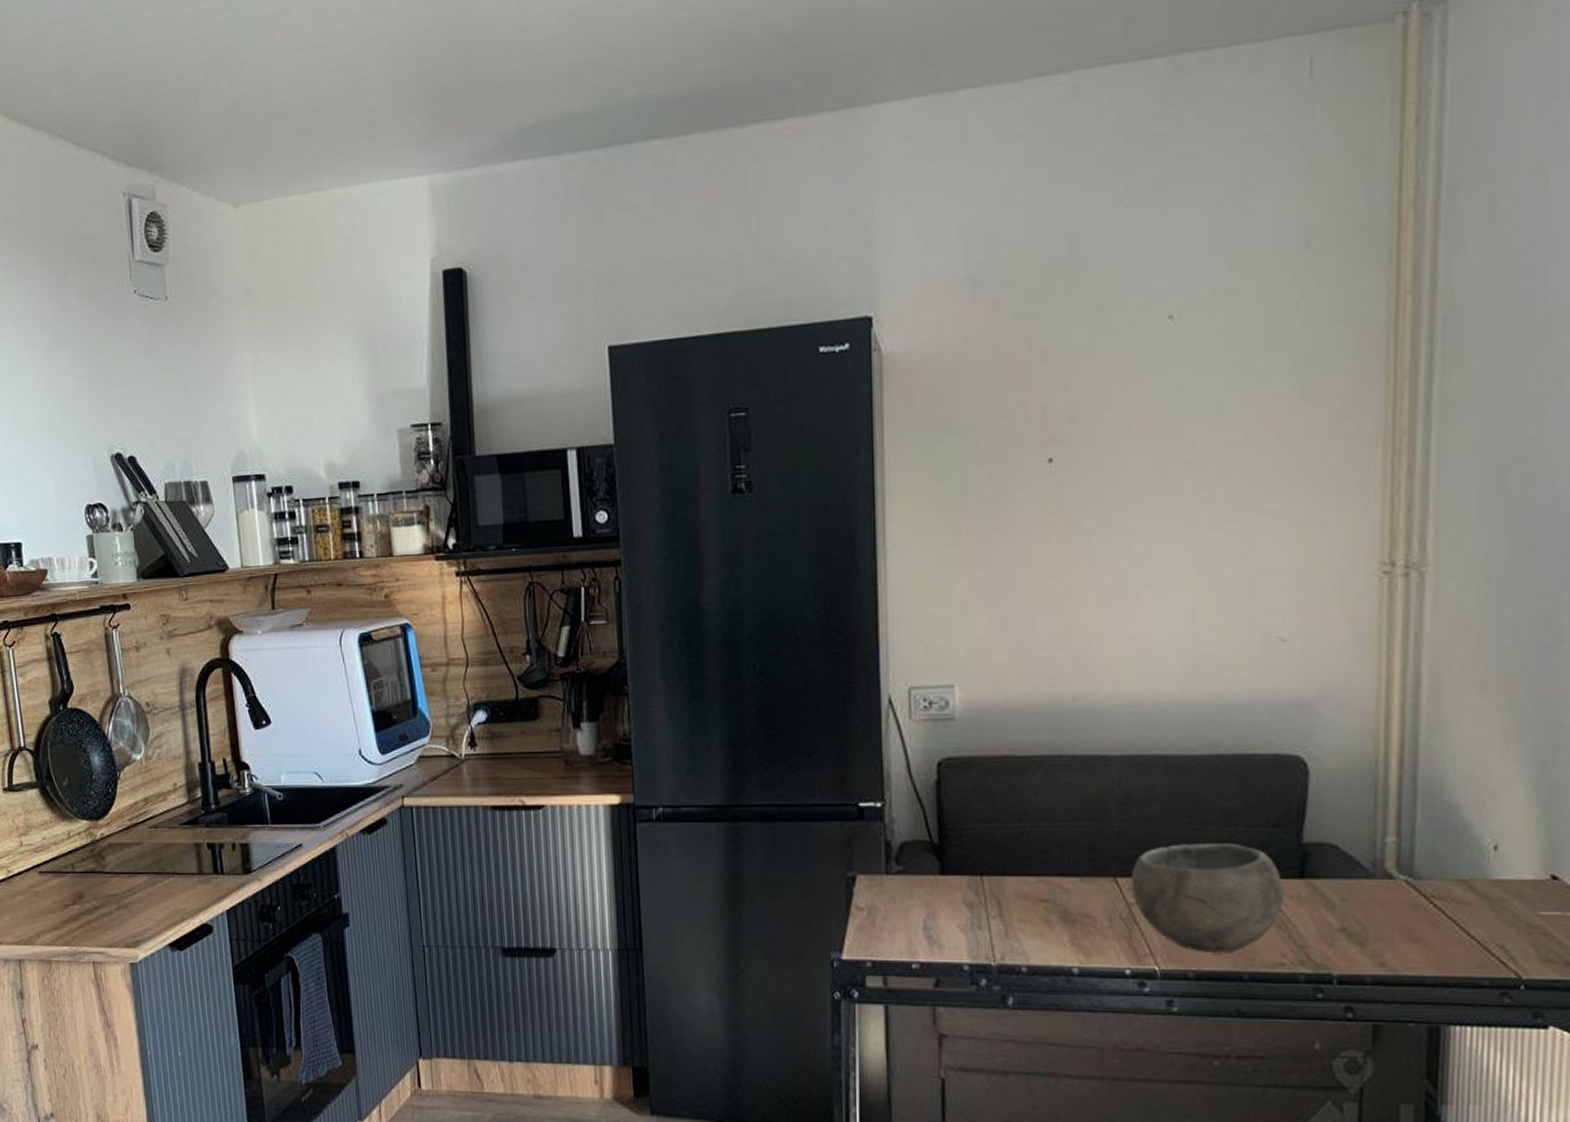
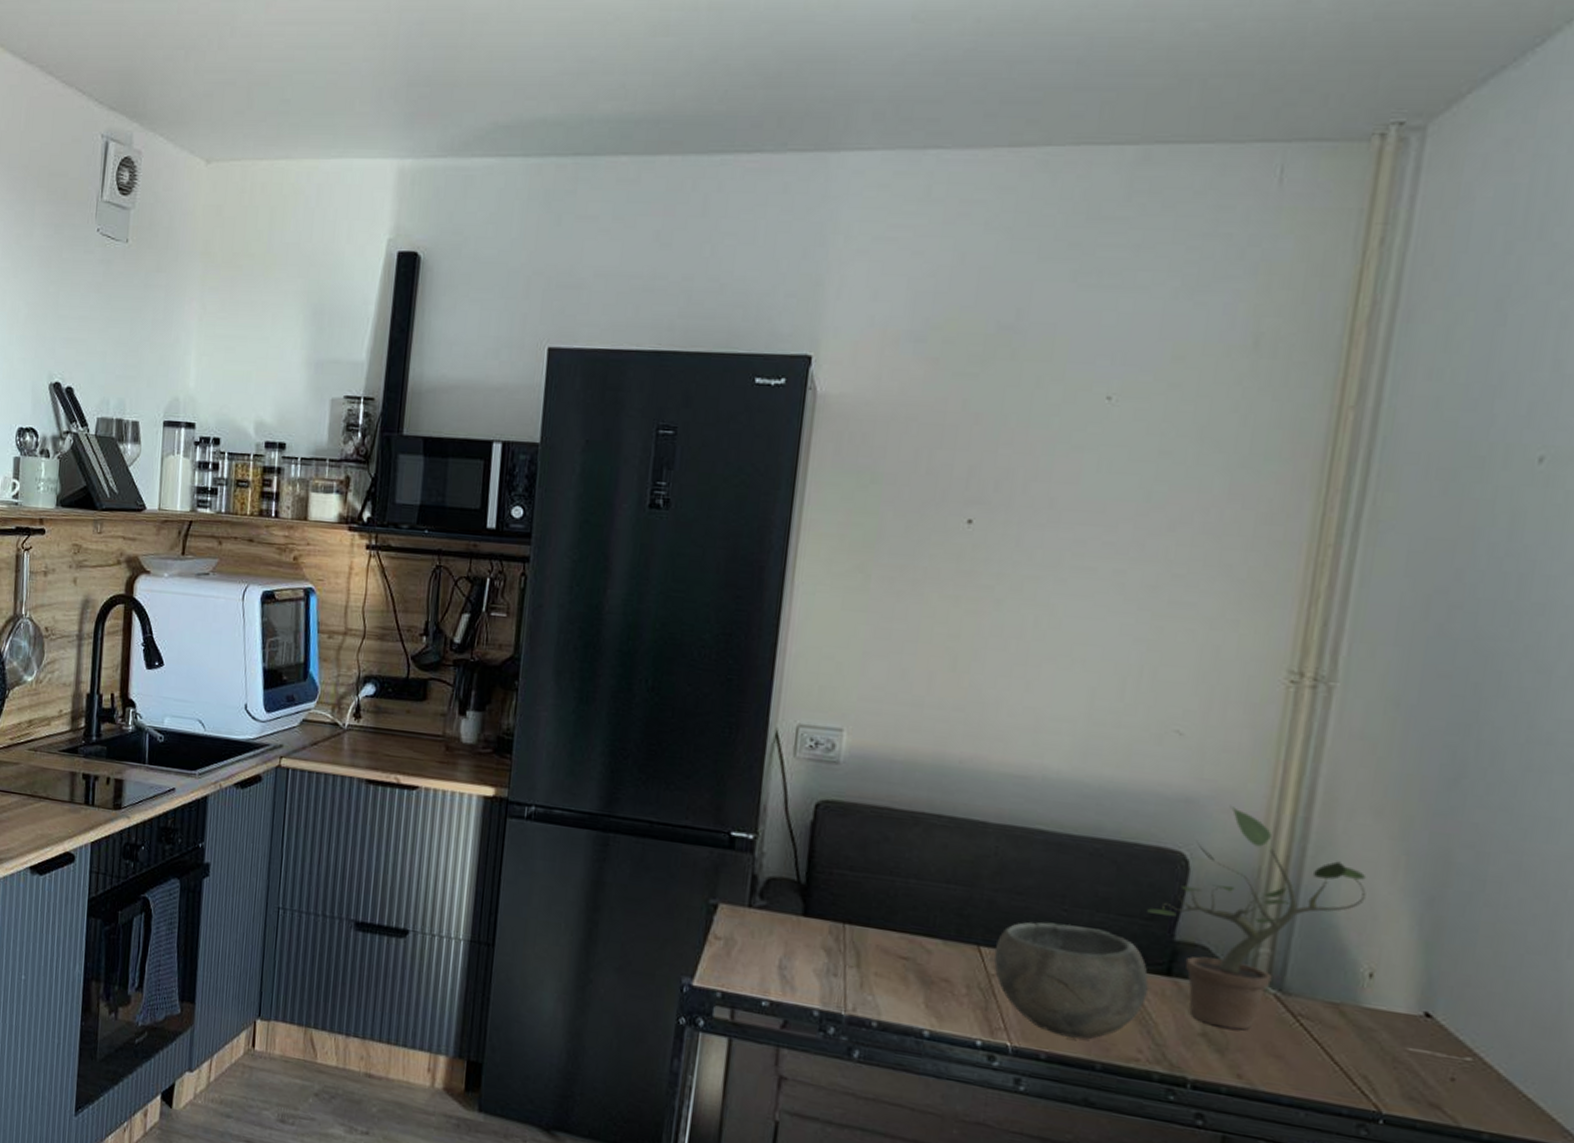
potted plant: none [1273,704,1481,920] -> present [1147,806,1367,1030]

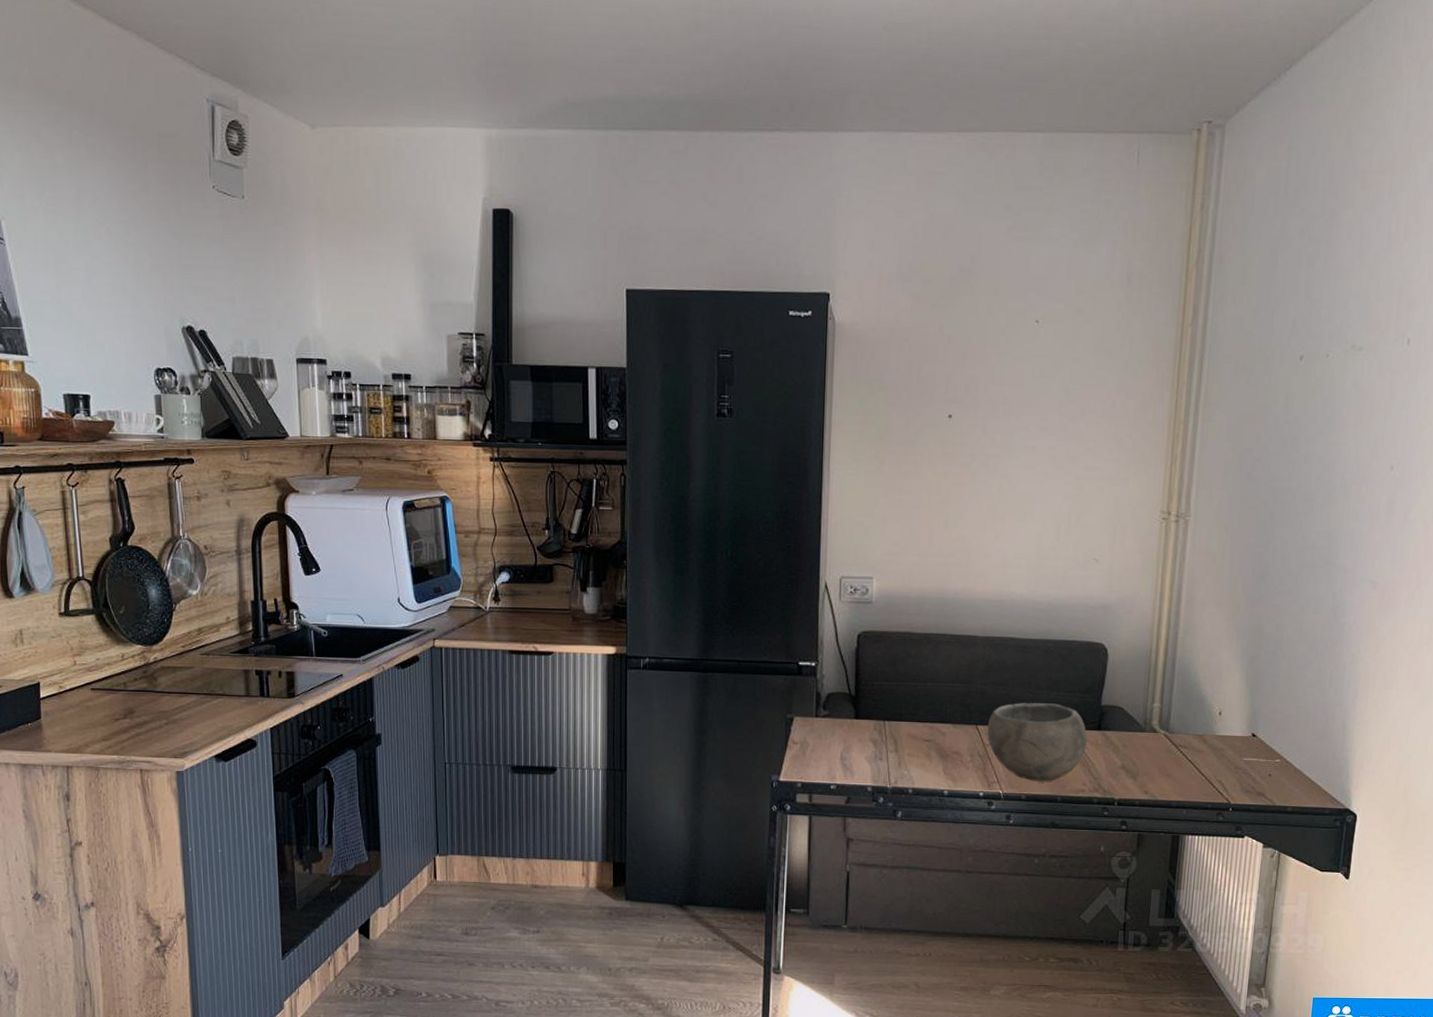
potted plant: present [1147,806,1367,1030] -> none [1083,609,1215,761]

